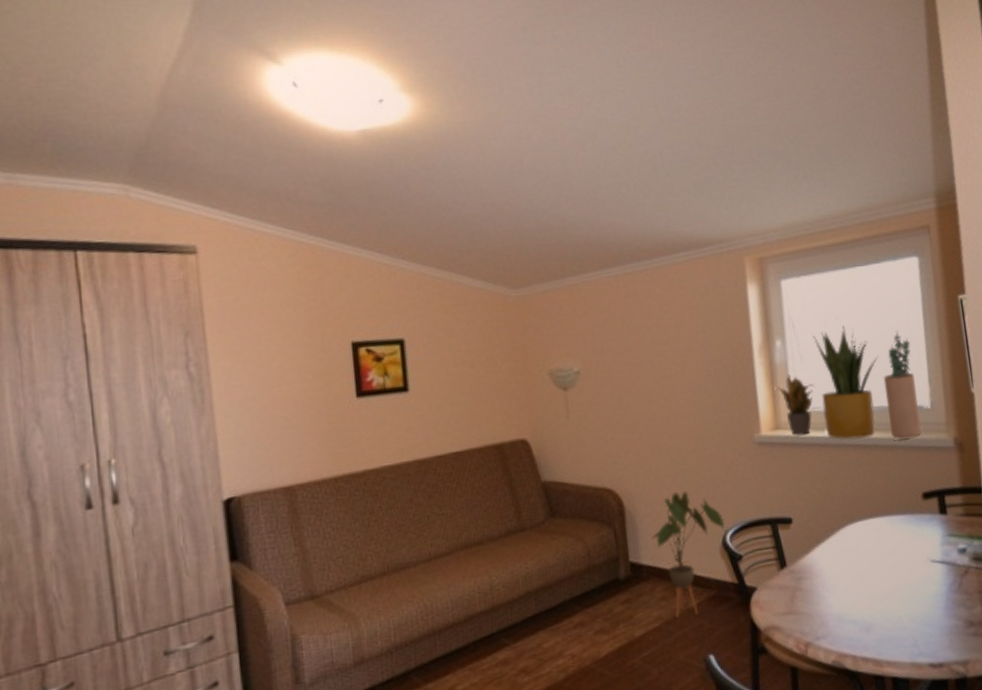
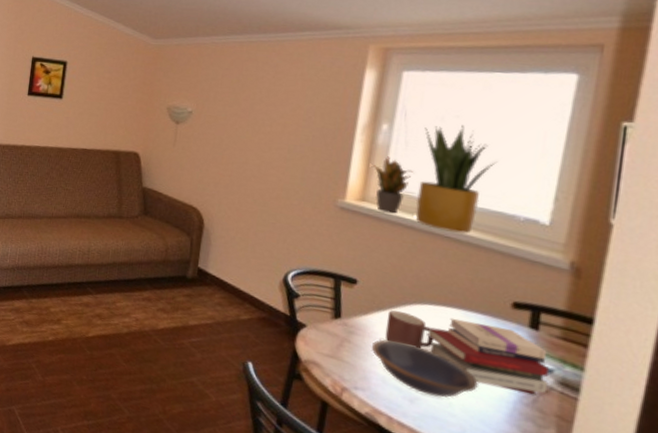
house plant: present [652,491,725,619] -> none [222,226,290,328]
bowl: none [820,569,916,617] -> present [371,339,478,398]
mug: none [826,537,871,575] -> present [384,310,433,349]
books: none [863,520,966,587] -> present [427,318,549,394]
vase: present [883,330,922,440] -> none [491,141,541,249]

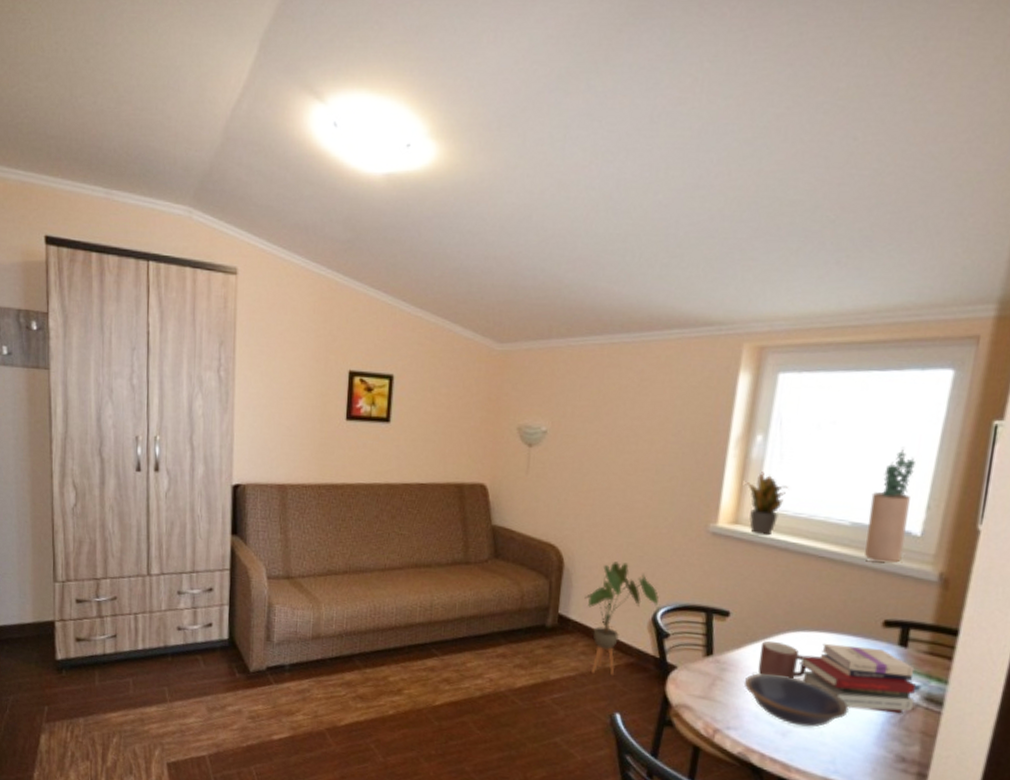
house plant: none [222,226,290,328] -> present [584,562,659,676]
planter: present [415,125,498,235] -> none [790,432,873,553]
vase: none [491,141,541,249] -> present [865,447,915,564]

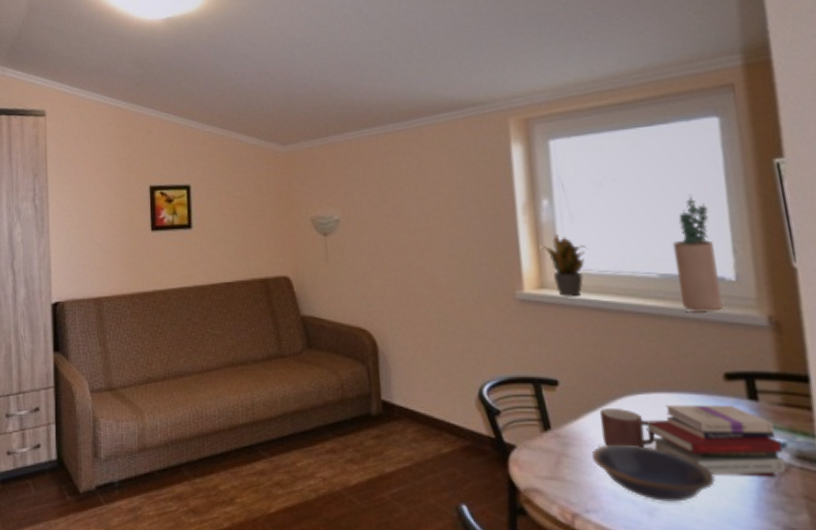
house plant: present [584,562,659,676] -> none [405,340,482,463]

